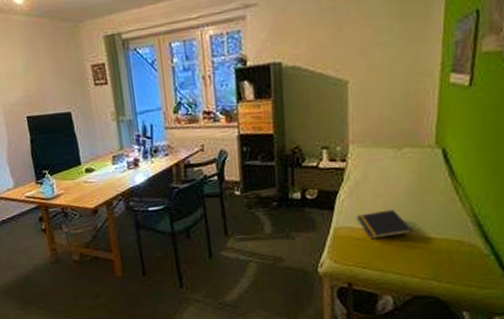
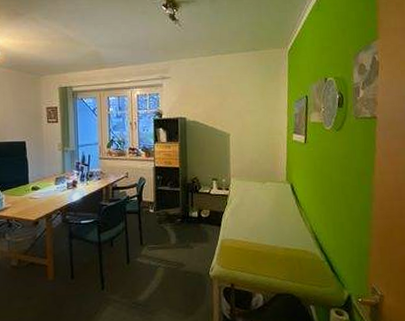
notepad: present [356,209,414,240] -> none [236,226,275,249]

